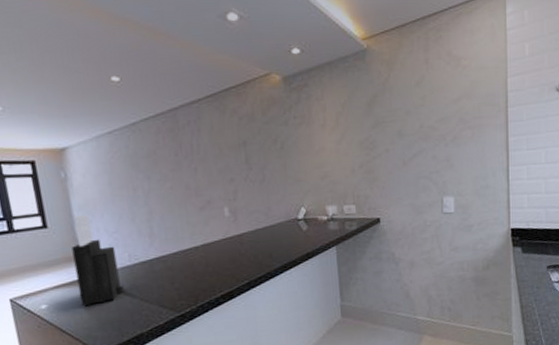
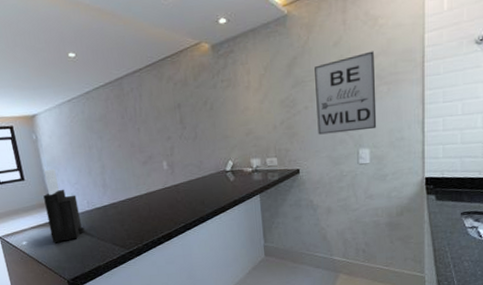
wall art: none [396,93,461,181] -> present [314,51,377,135]

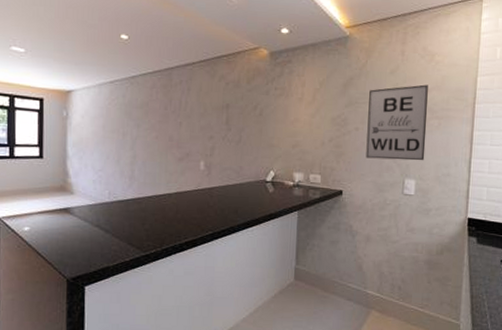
knife block: present [43,168,85,244] -> none [59,150,99,234]

